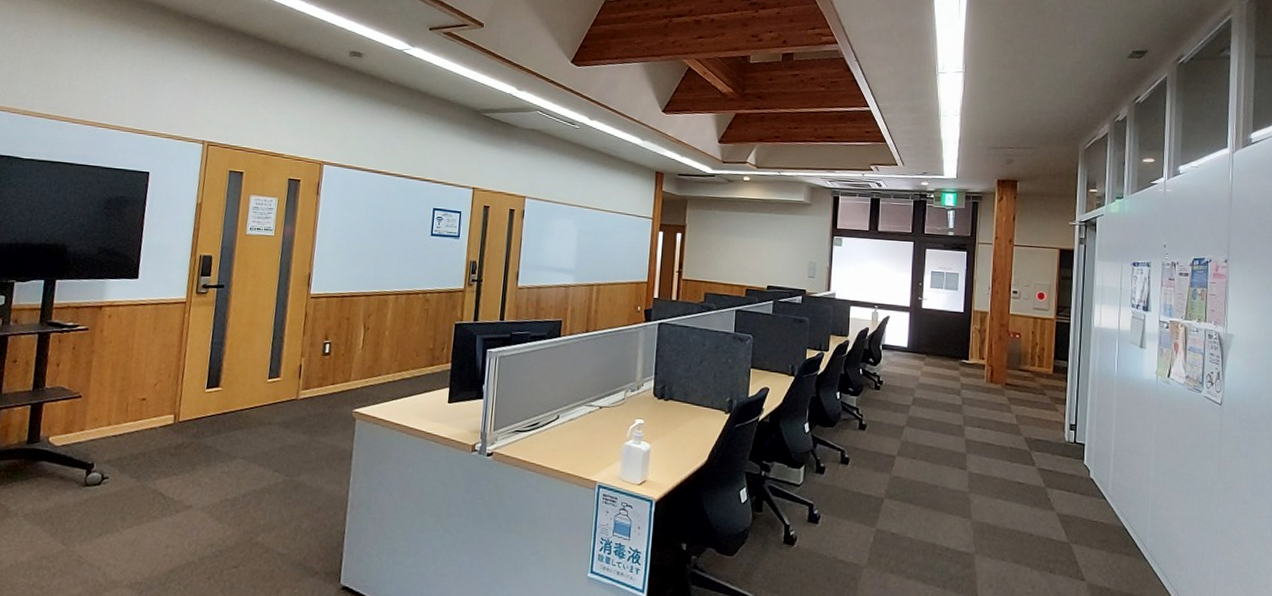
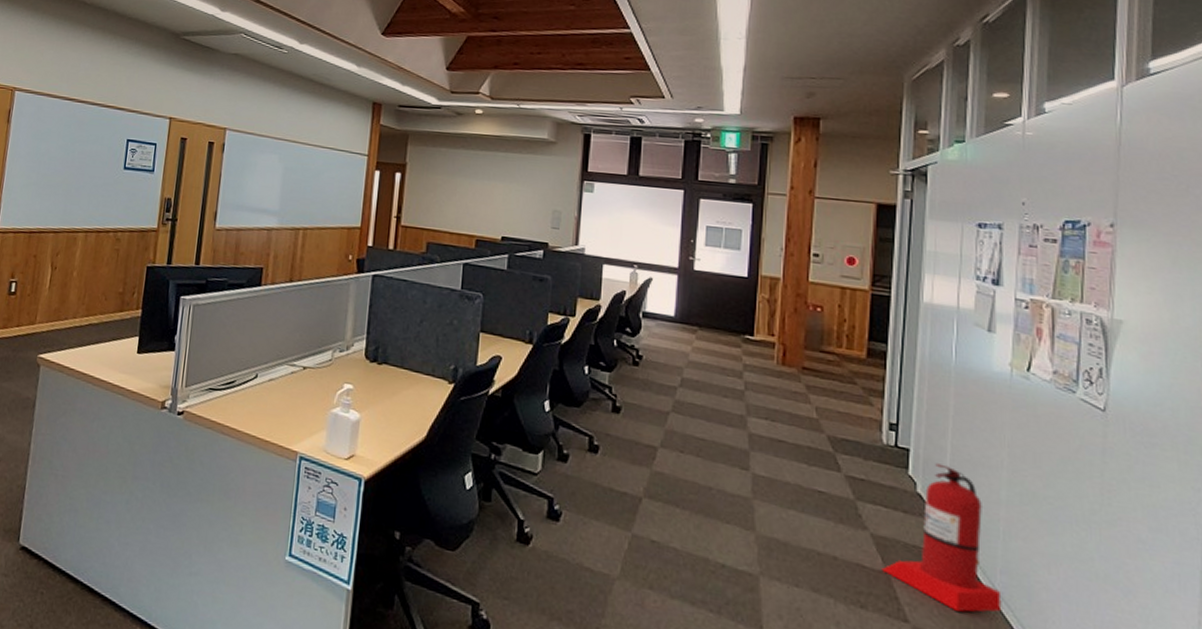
fire extinguisher: none [1065,454,1151,569] -> present [881,463,1002,613]

